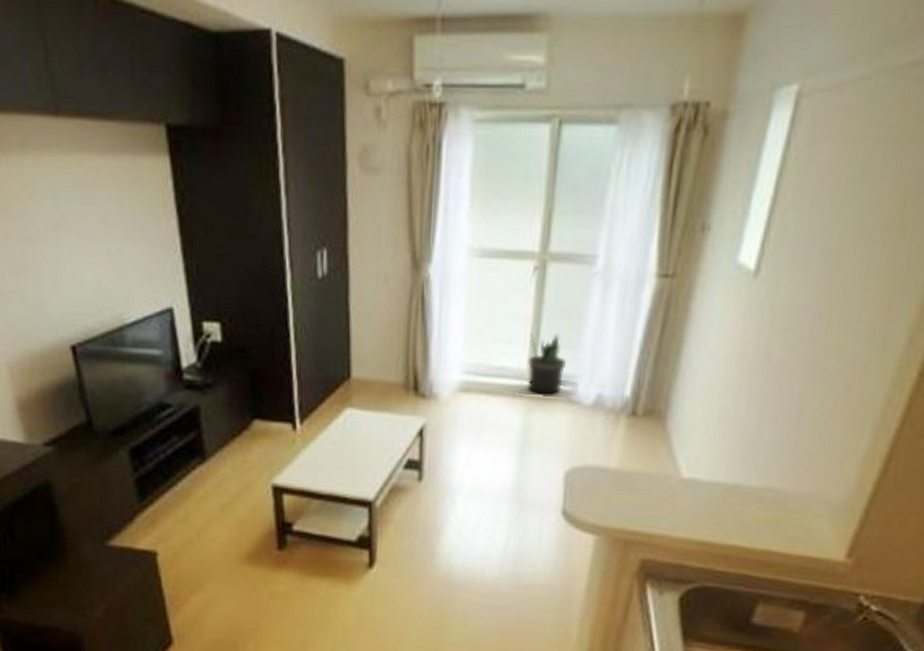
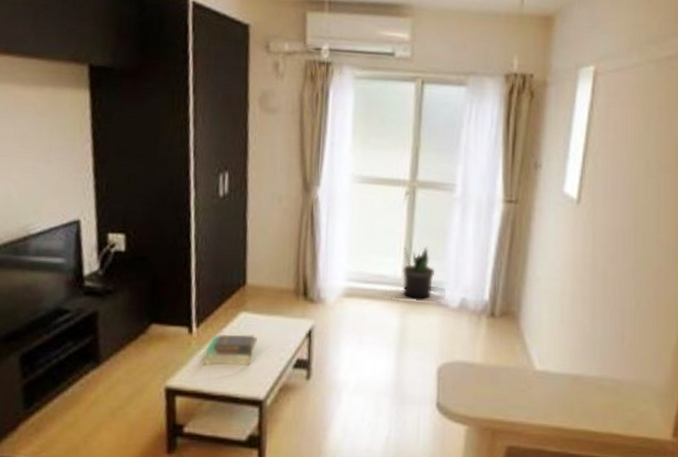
books: none [309,432,365,465] -> present [203,334,258,366]

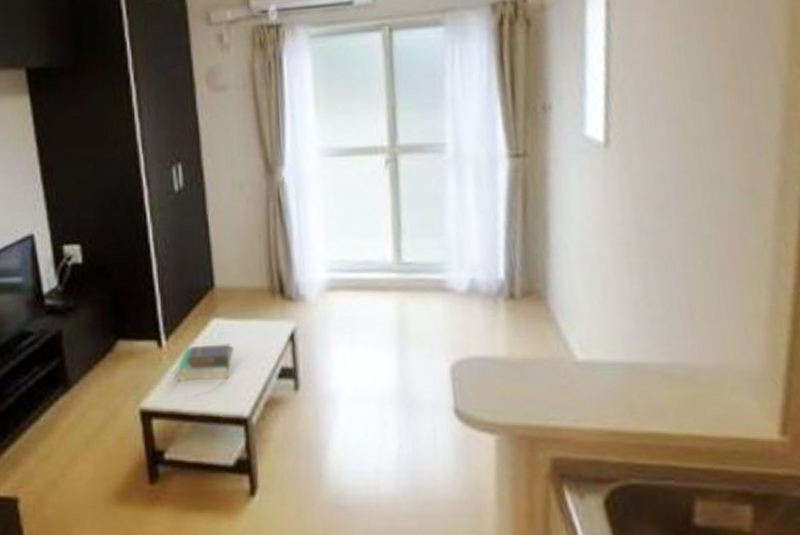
planter: present [403,246,434,300] -> none [391,221,433,286]

